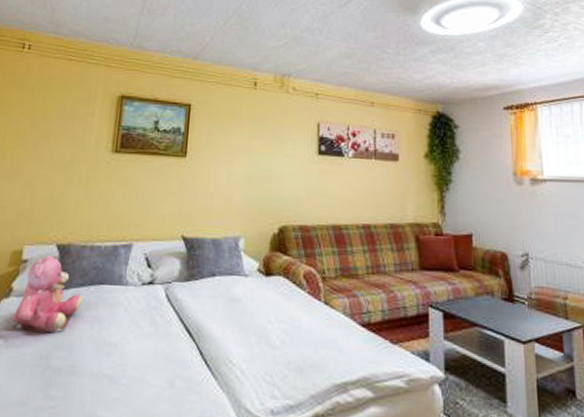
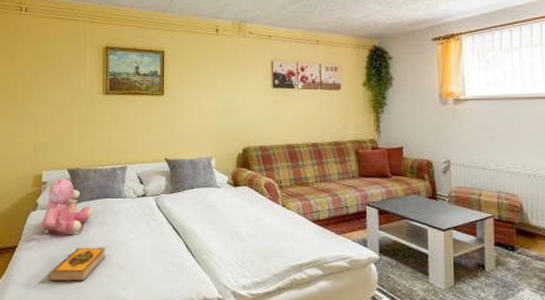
hardback book: none [14,350,95,398] -> present [49,247,106,282]

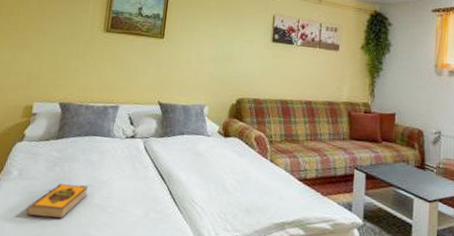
teddy bear: present [41,177,93,236] -> none [25,110,80,170]

